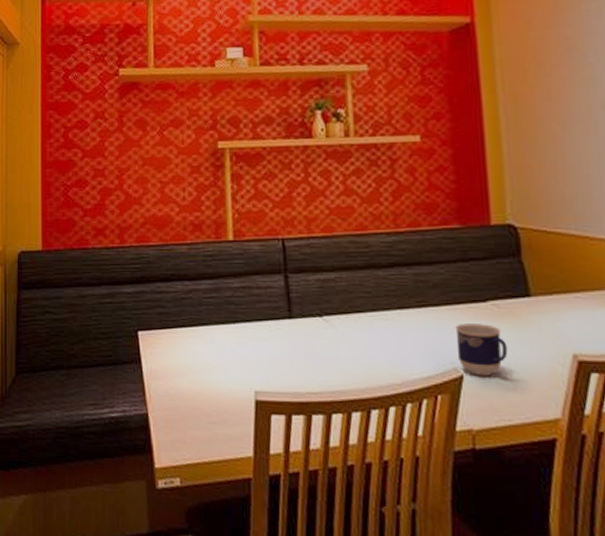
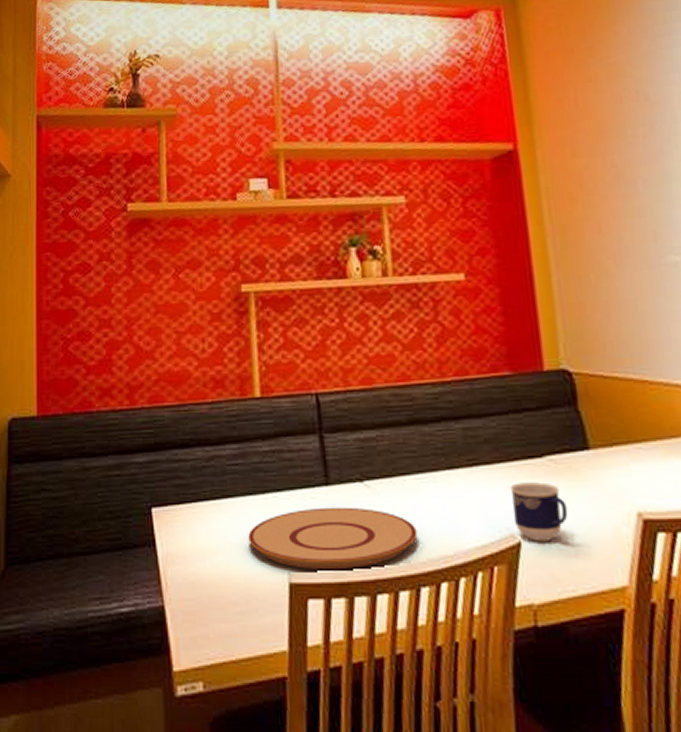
plate: none [220,337,370,391] -> present [248,507,418,569]

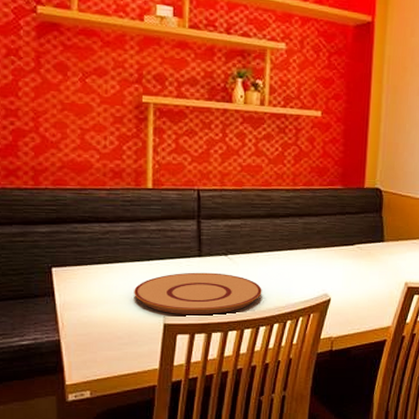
cup: present [510,482,568,541] -> none [329,261,364,299]

